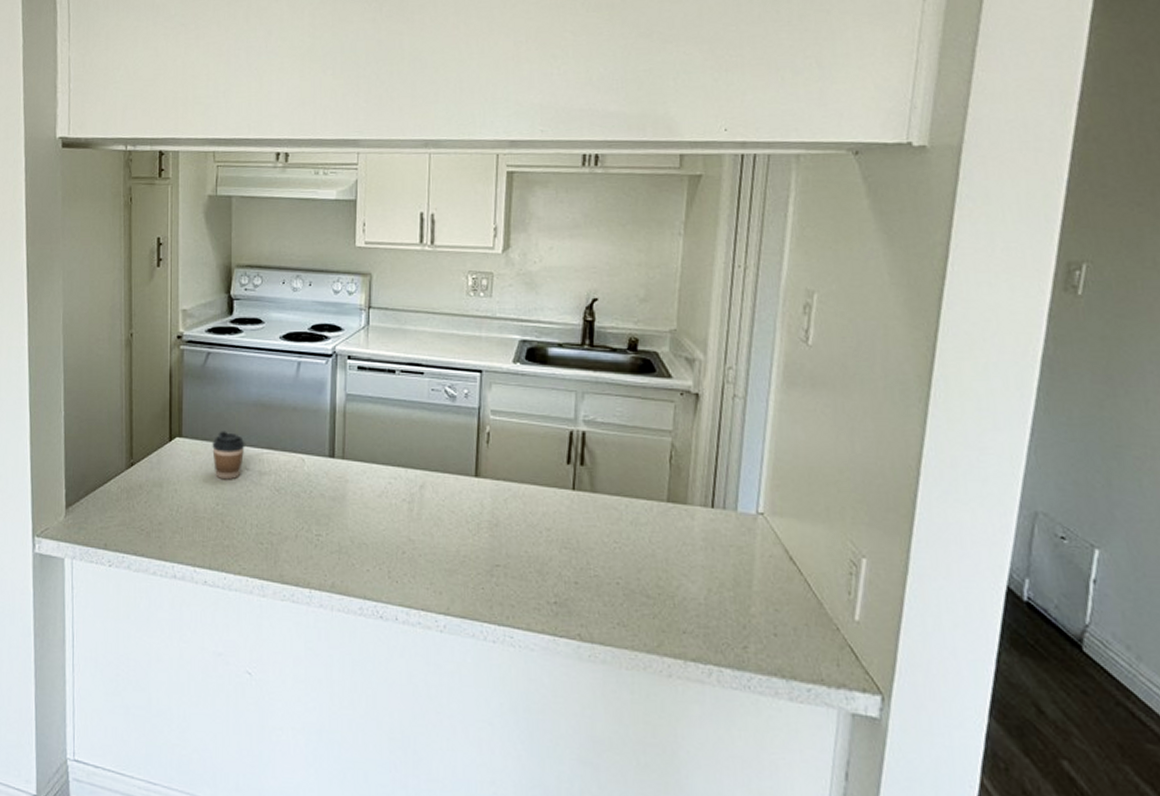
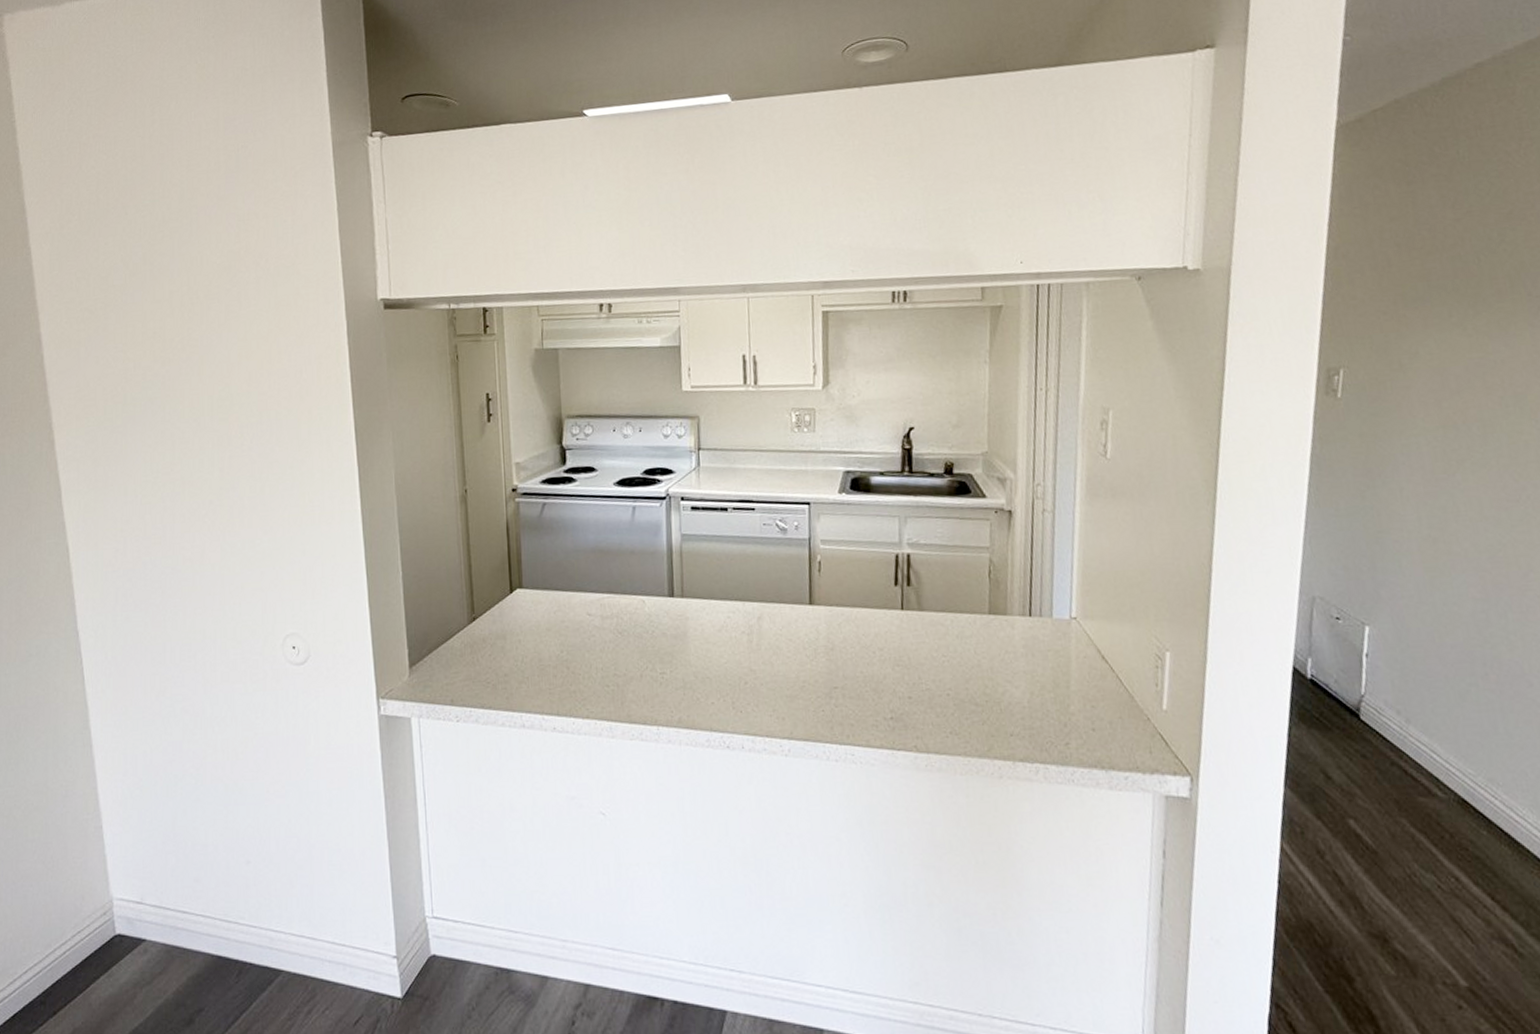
coffee cup: present [212,431,245,480] -> none [553,579,586,627]

